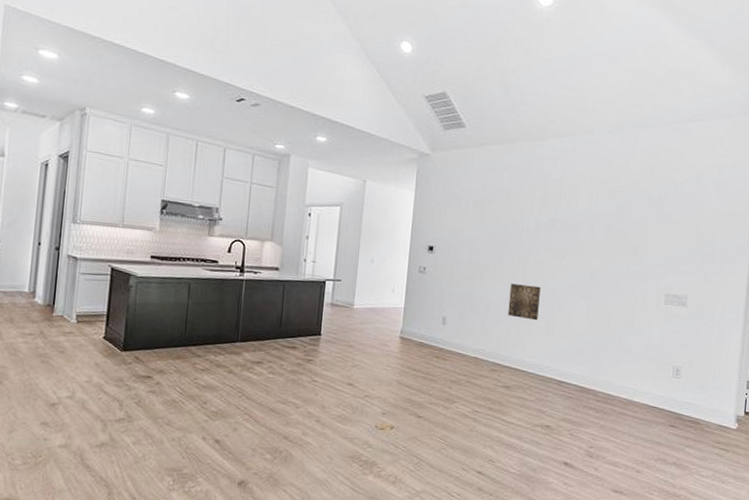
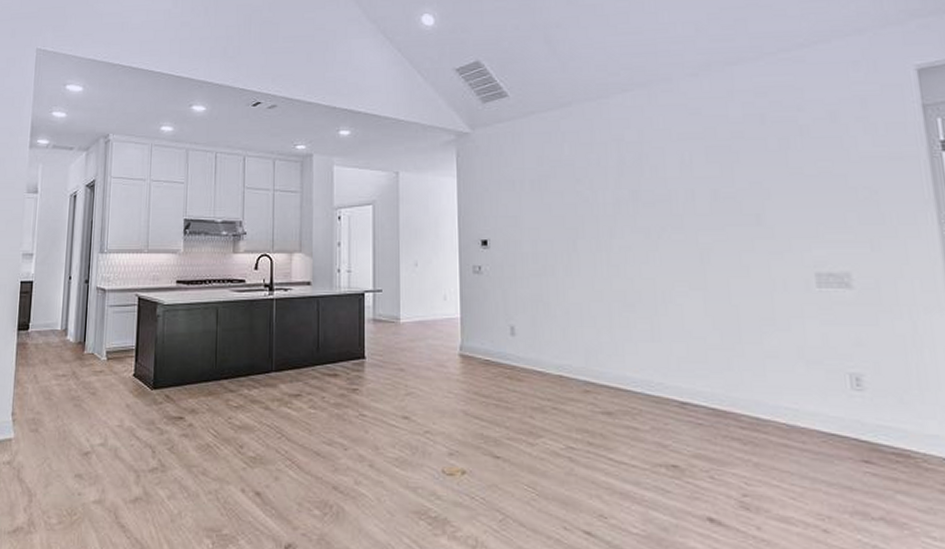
wall art: present [507,284,541,321] -> none [592,277,636,323]

